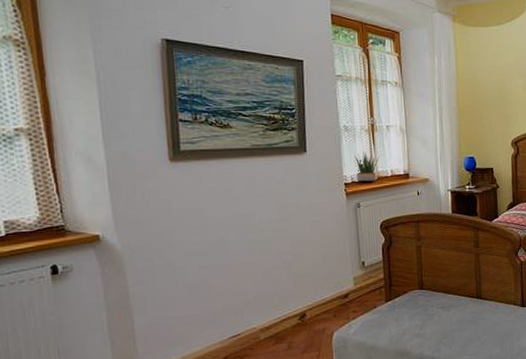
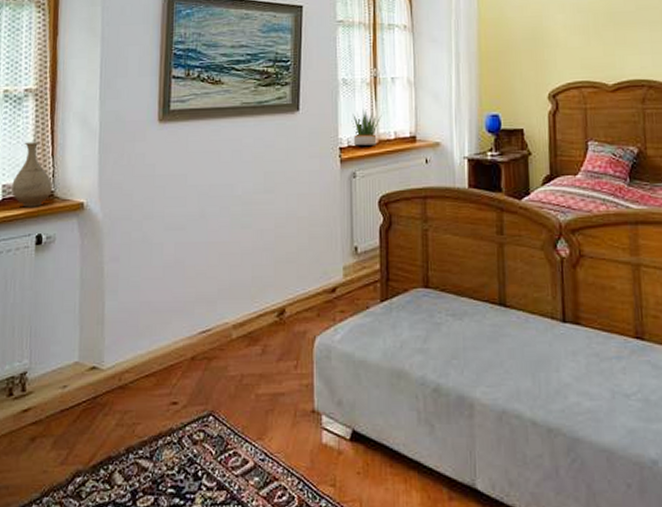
vase: none [15,179,62,241] -> present [11,141,52,207]

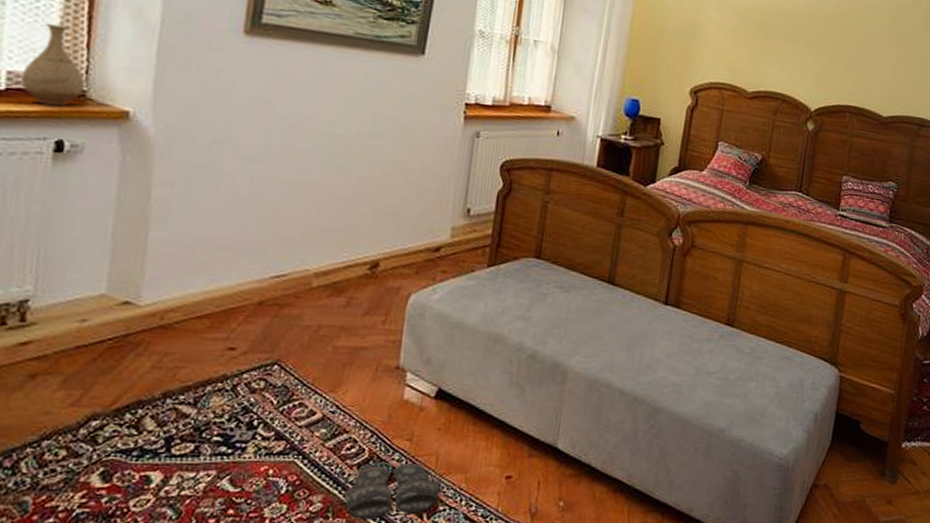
potted plant: present [351,109,382,149] -> none [483,67,518,110]

